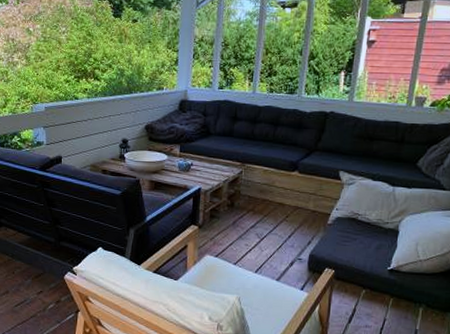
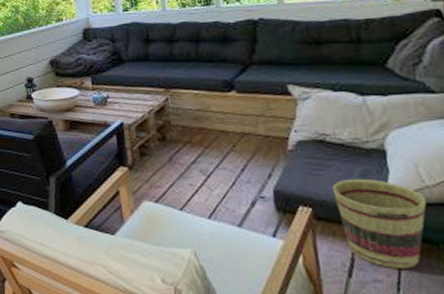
basket: none [353,250,417,319] -> present [332,178,427,269]

